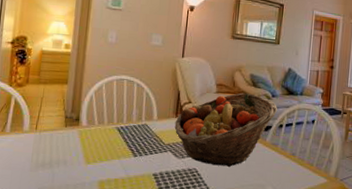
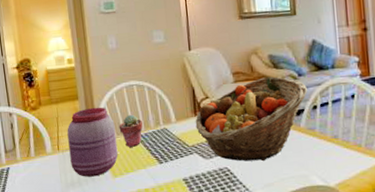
jar: none [46,93,99,161] -> present [67,107,118,177]
potted succulent: none [101,106,126,137] -> present [119,114,143,147]

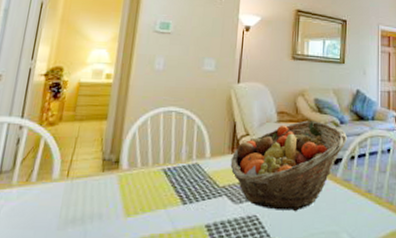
jar: present [67,107,118,177] -> none [78,130,143,214]
potted succulent: present [119,114,143,147] -> none [145,143,174,182]

